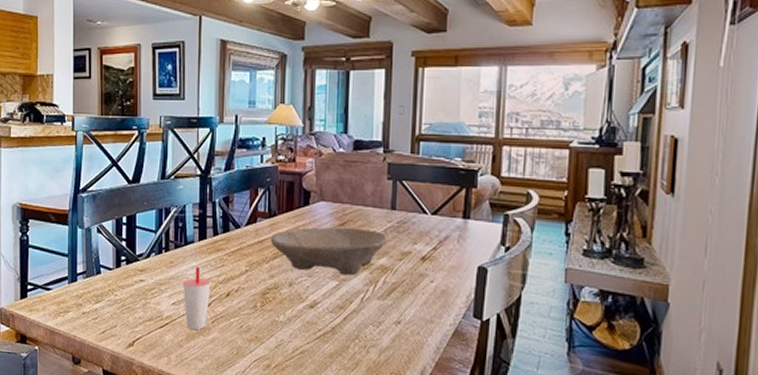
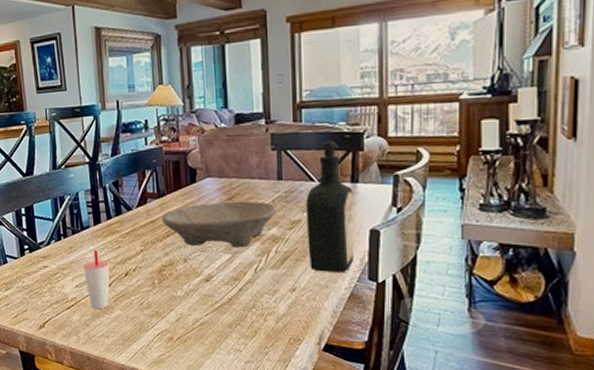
bottle: none [416,175,465,308] -> present [306,140,355,272]

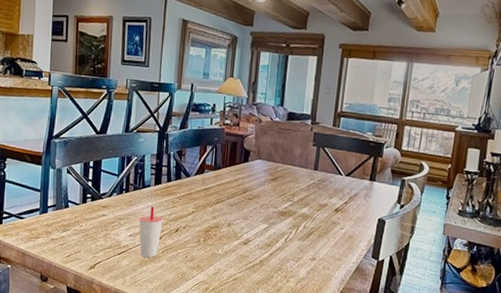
bowl: present [161,201,276,248] -> none [214,180,310,221]
bottle: present [306,140,355,272] -> none [329,145,371,250]

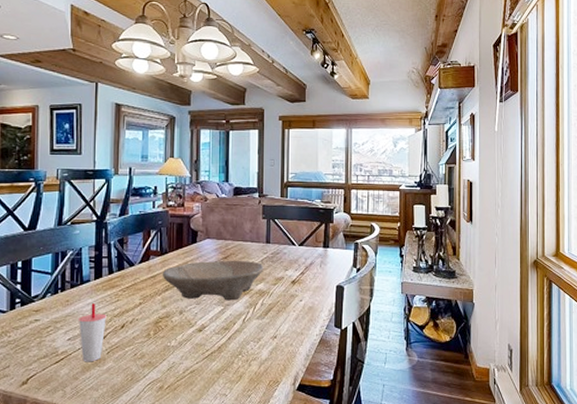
bowl: none [214,180,310,221] -> present [162,260,264,301]

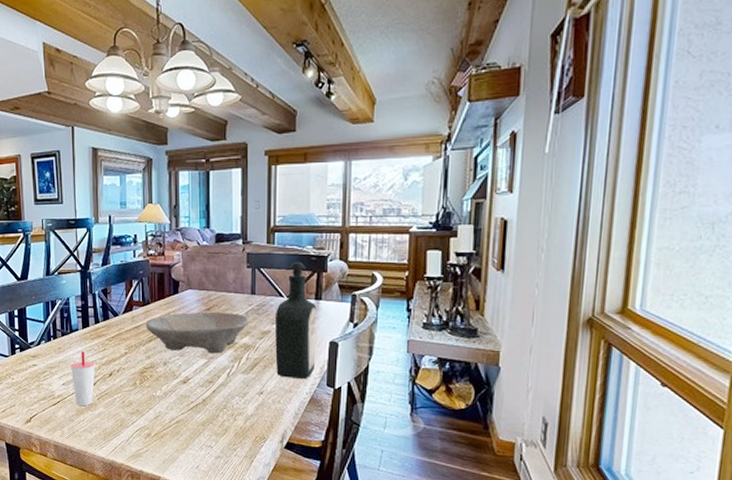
bottle: none [288,213,325,321] -> present [275,261,317,379]

